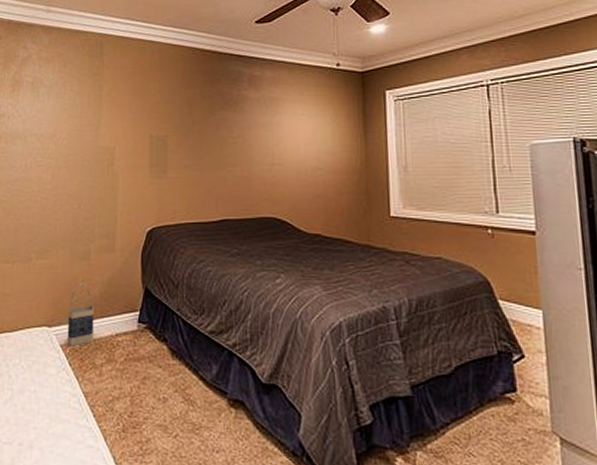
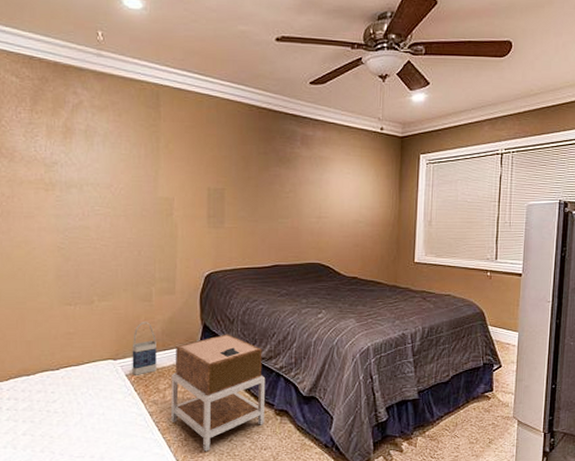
nightstand: none [108,300,217,449] -> present [171,334,266,452]

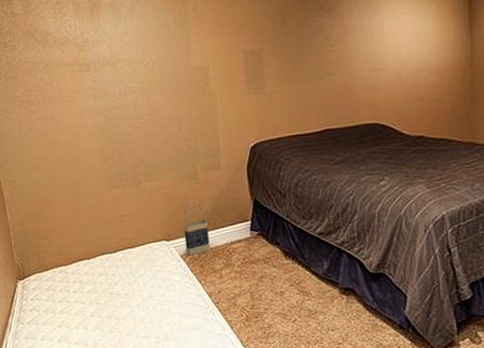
nightstand: present [171,334,266,452] -> none [225,208,329,333]

